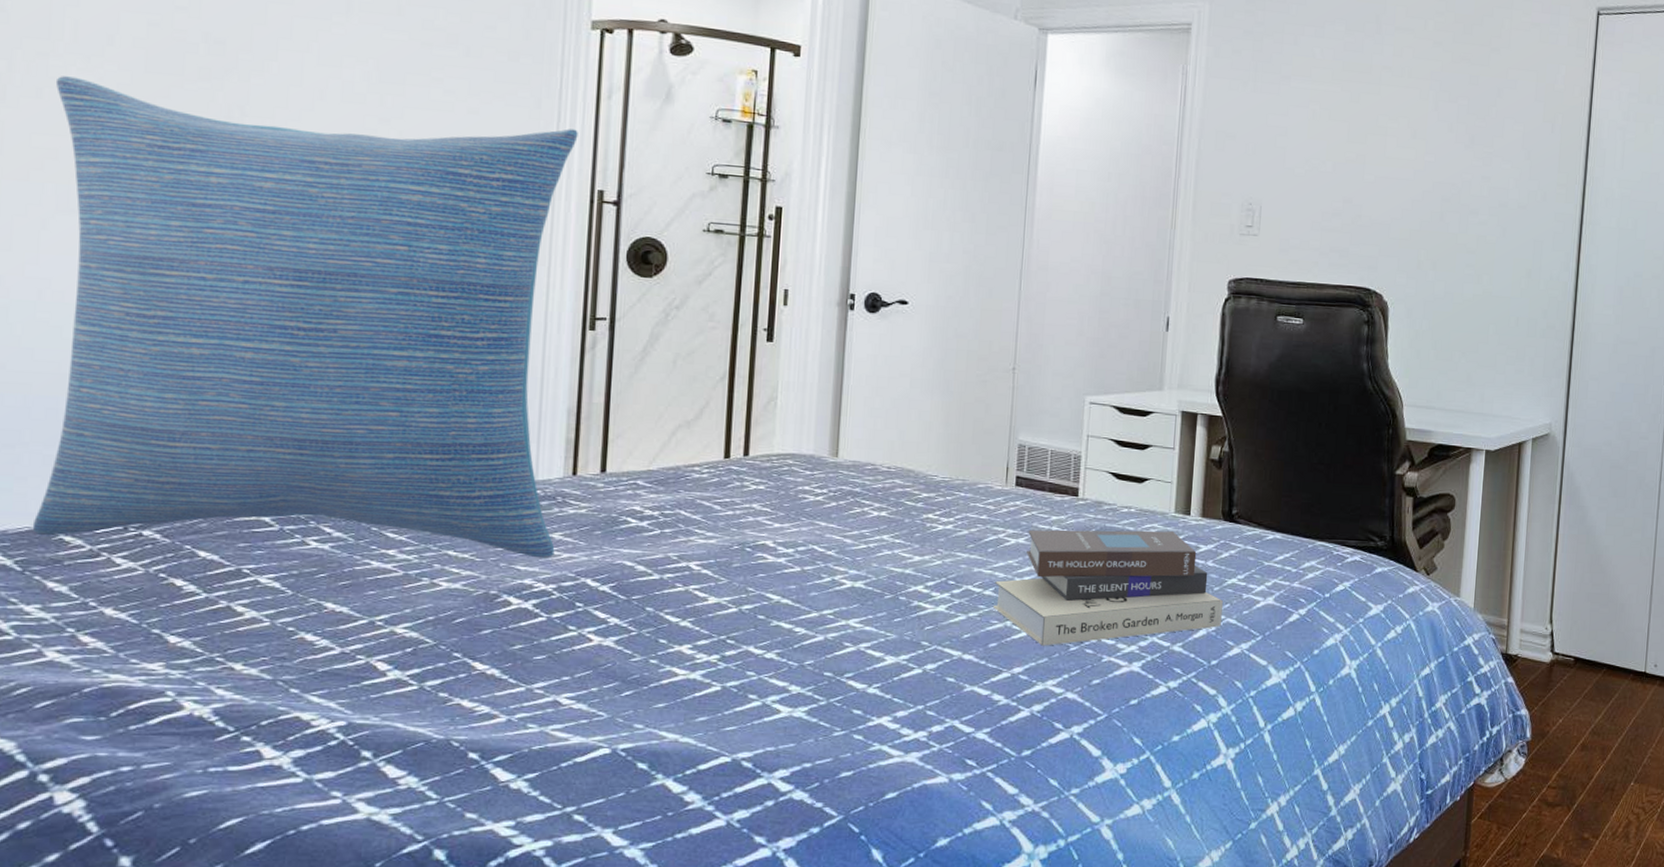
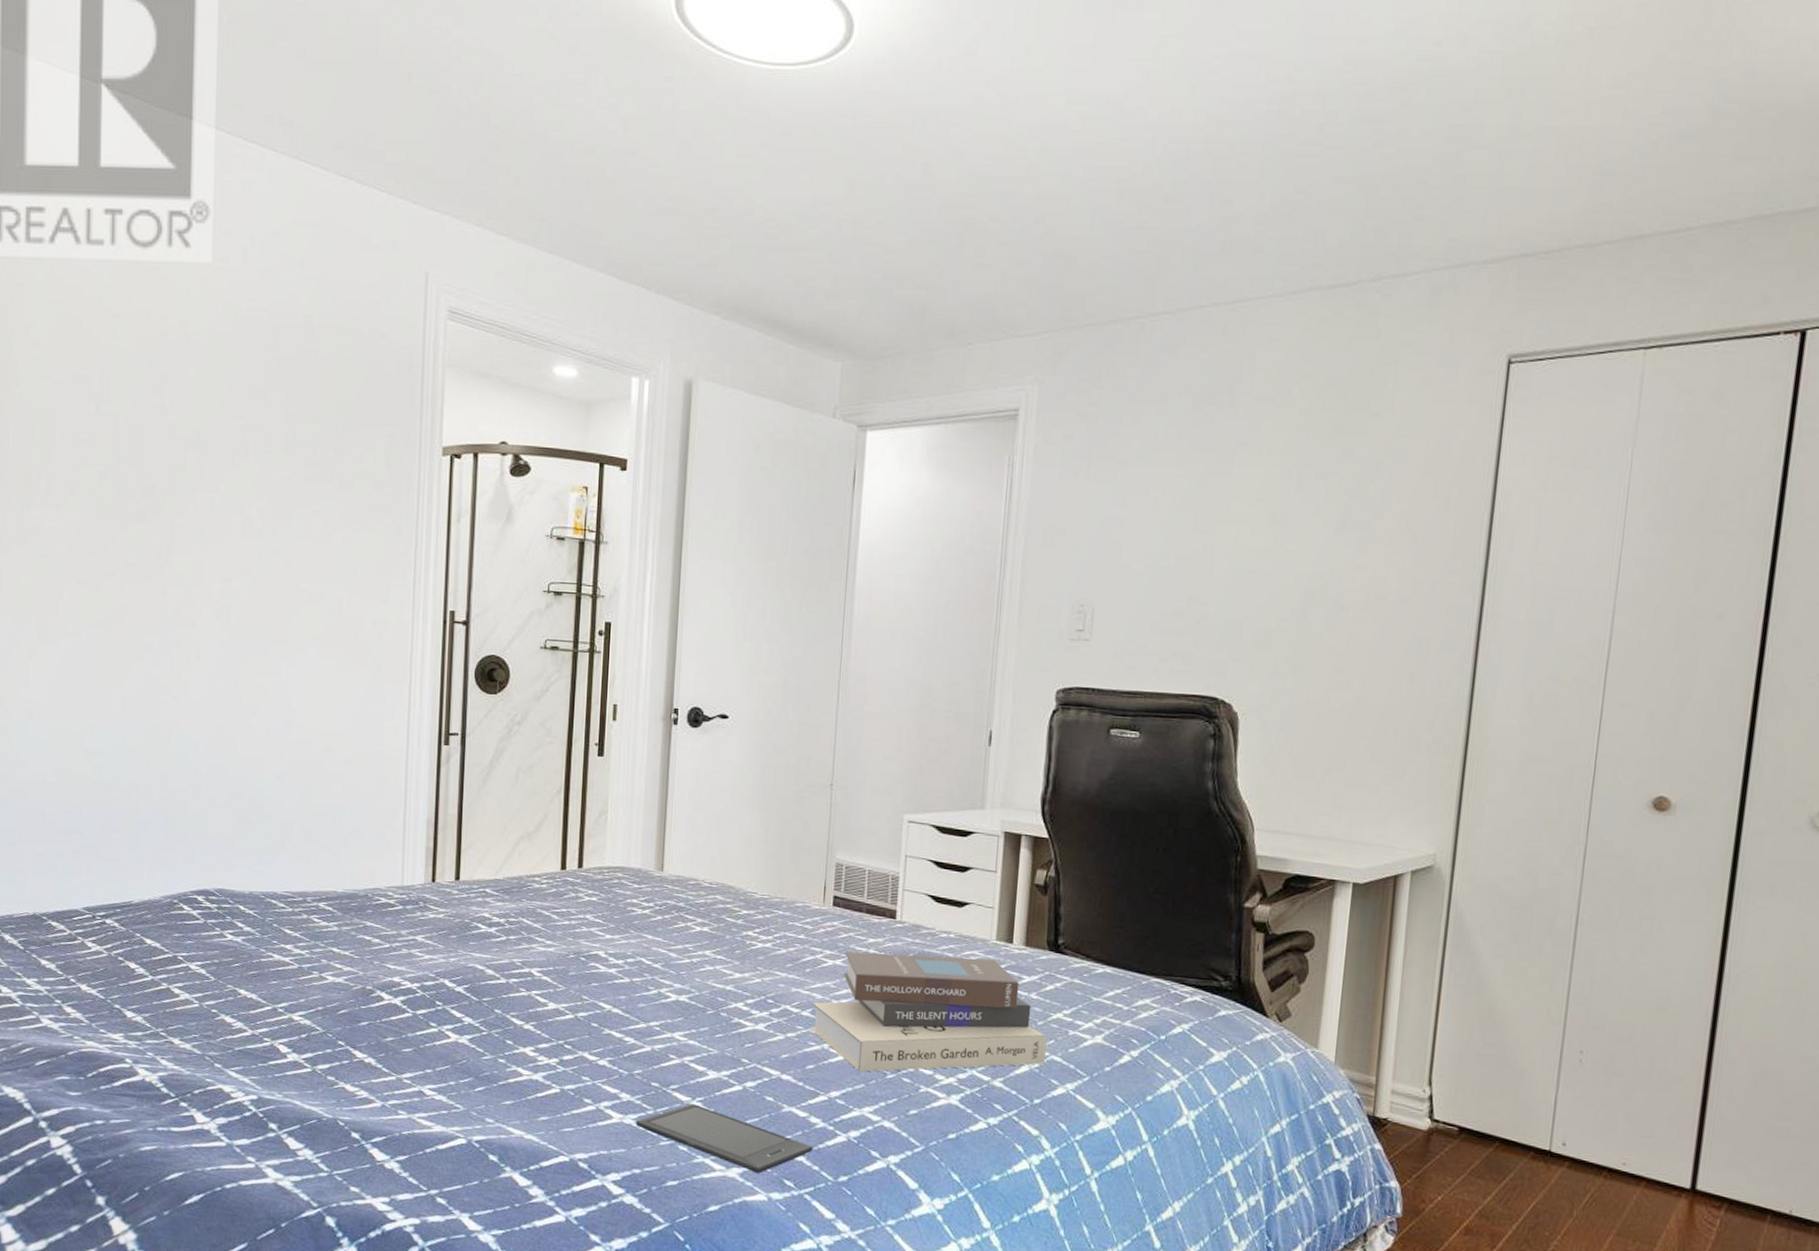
pillow: present [32,76,578,559] -> none [30,524,433,959]
smartphone: none [807,690,996,755] -> present [636,1103,814,1173]

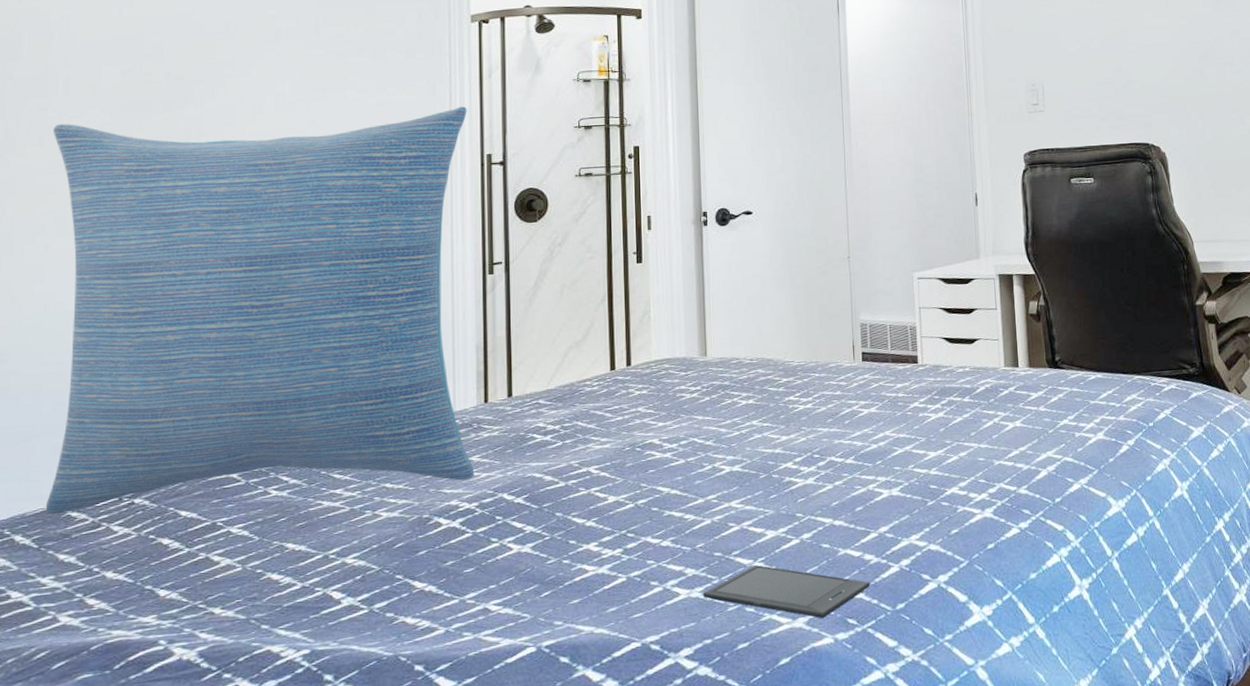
pillow: none [30,524,433,959] -> present [45,106,475,515]
books: present [811,951,1047,1072] -> none [854,384,1060,504]

